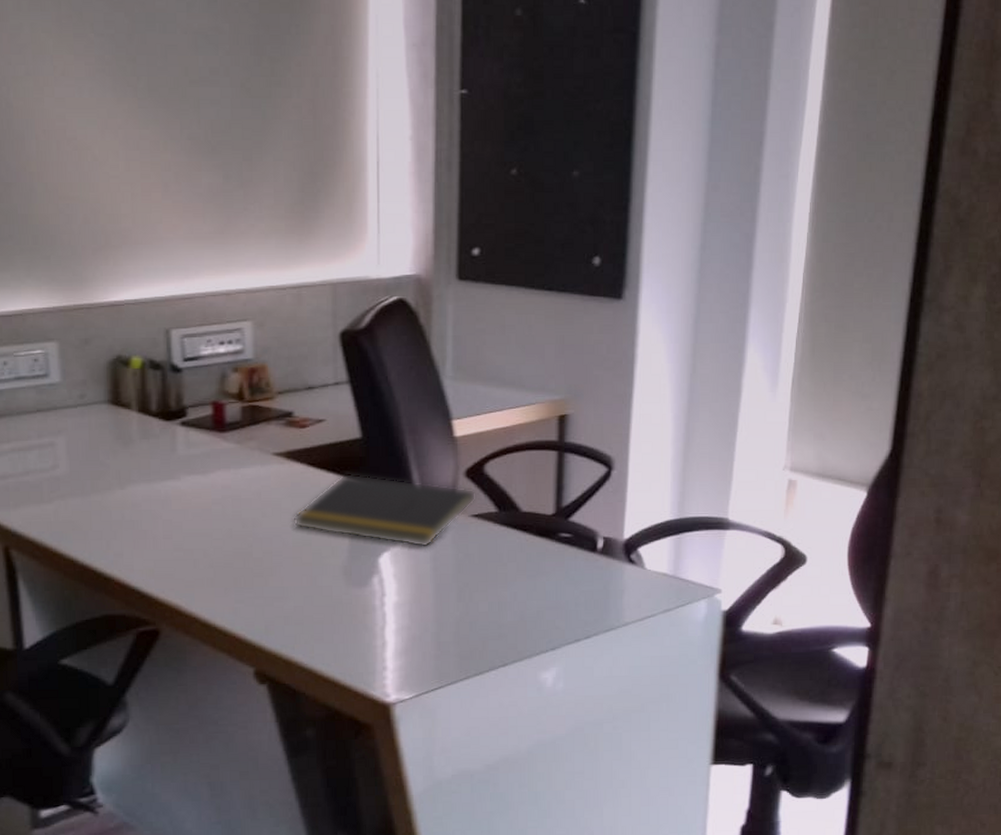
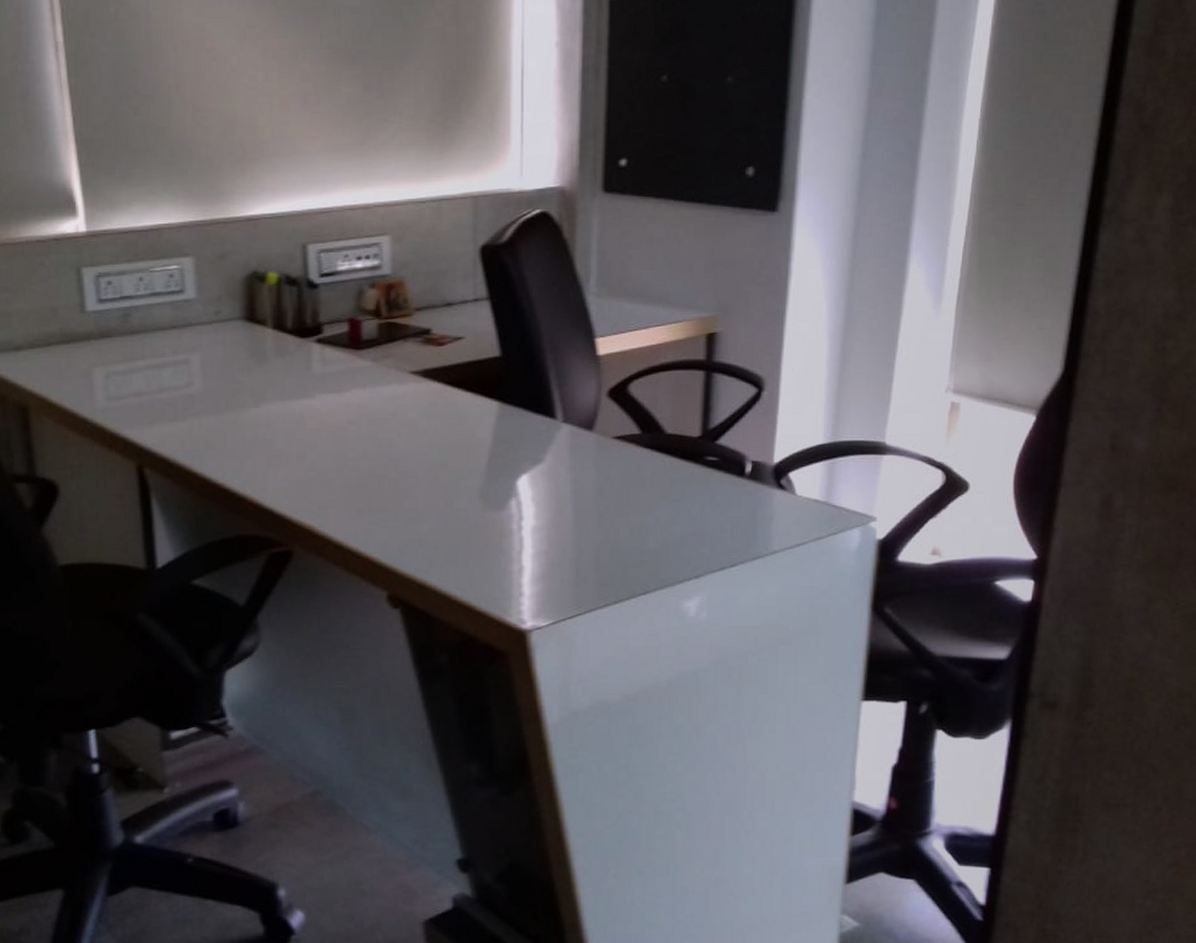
notepad: present [293,473,476,548] -> none [429,392,619,471]

